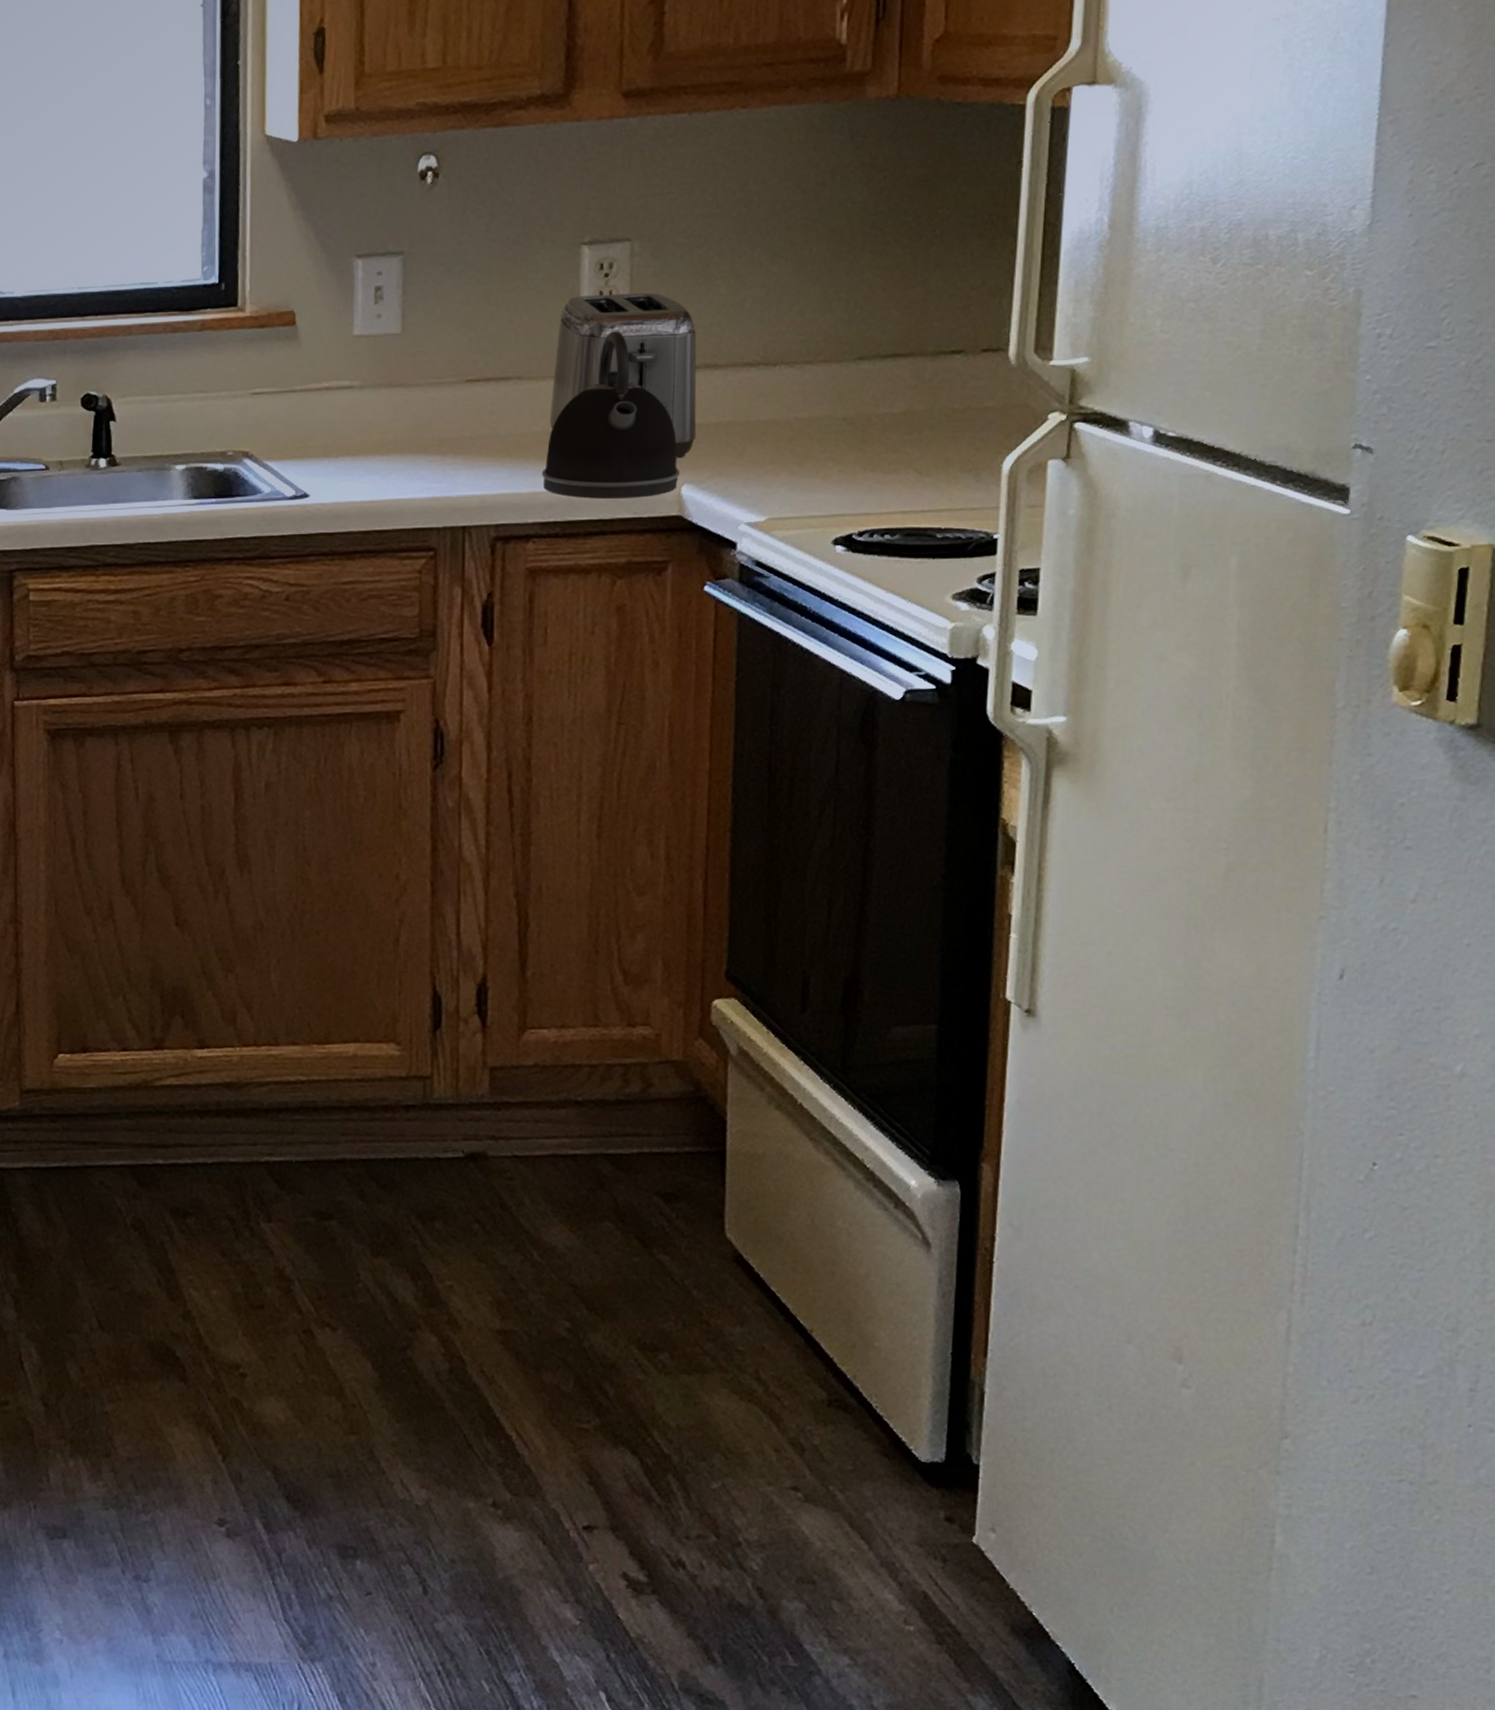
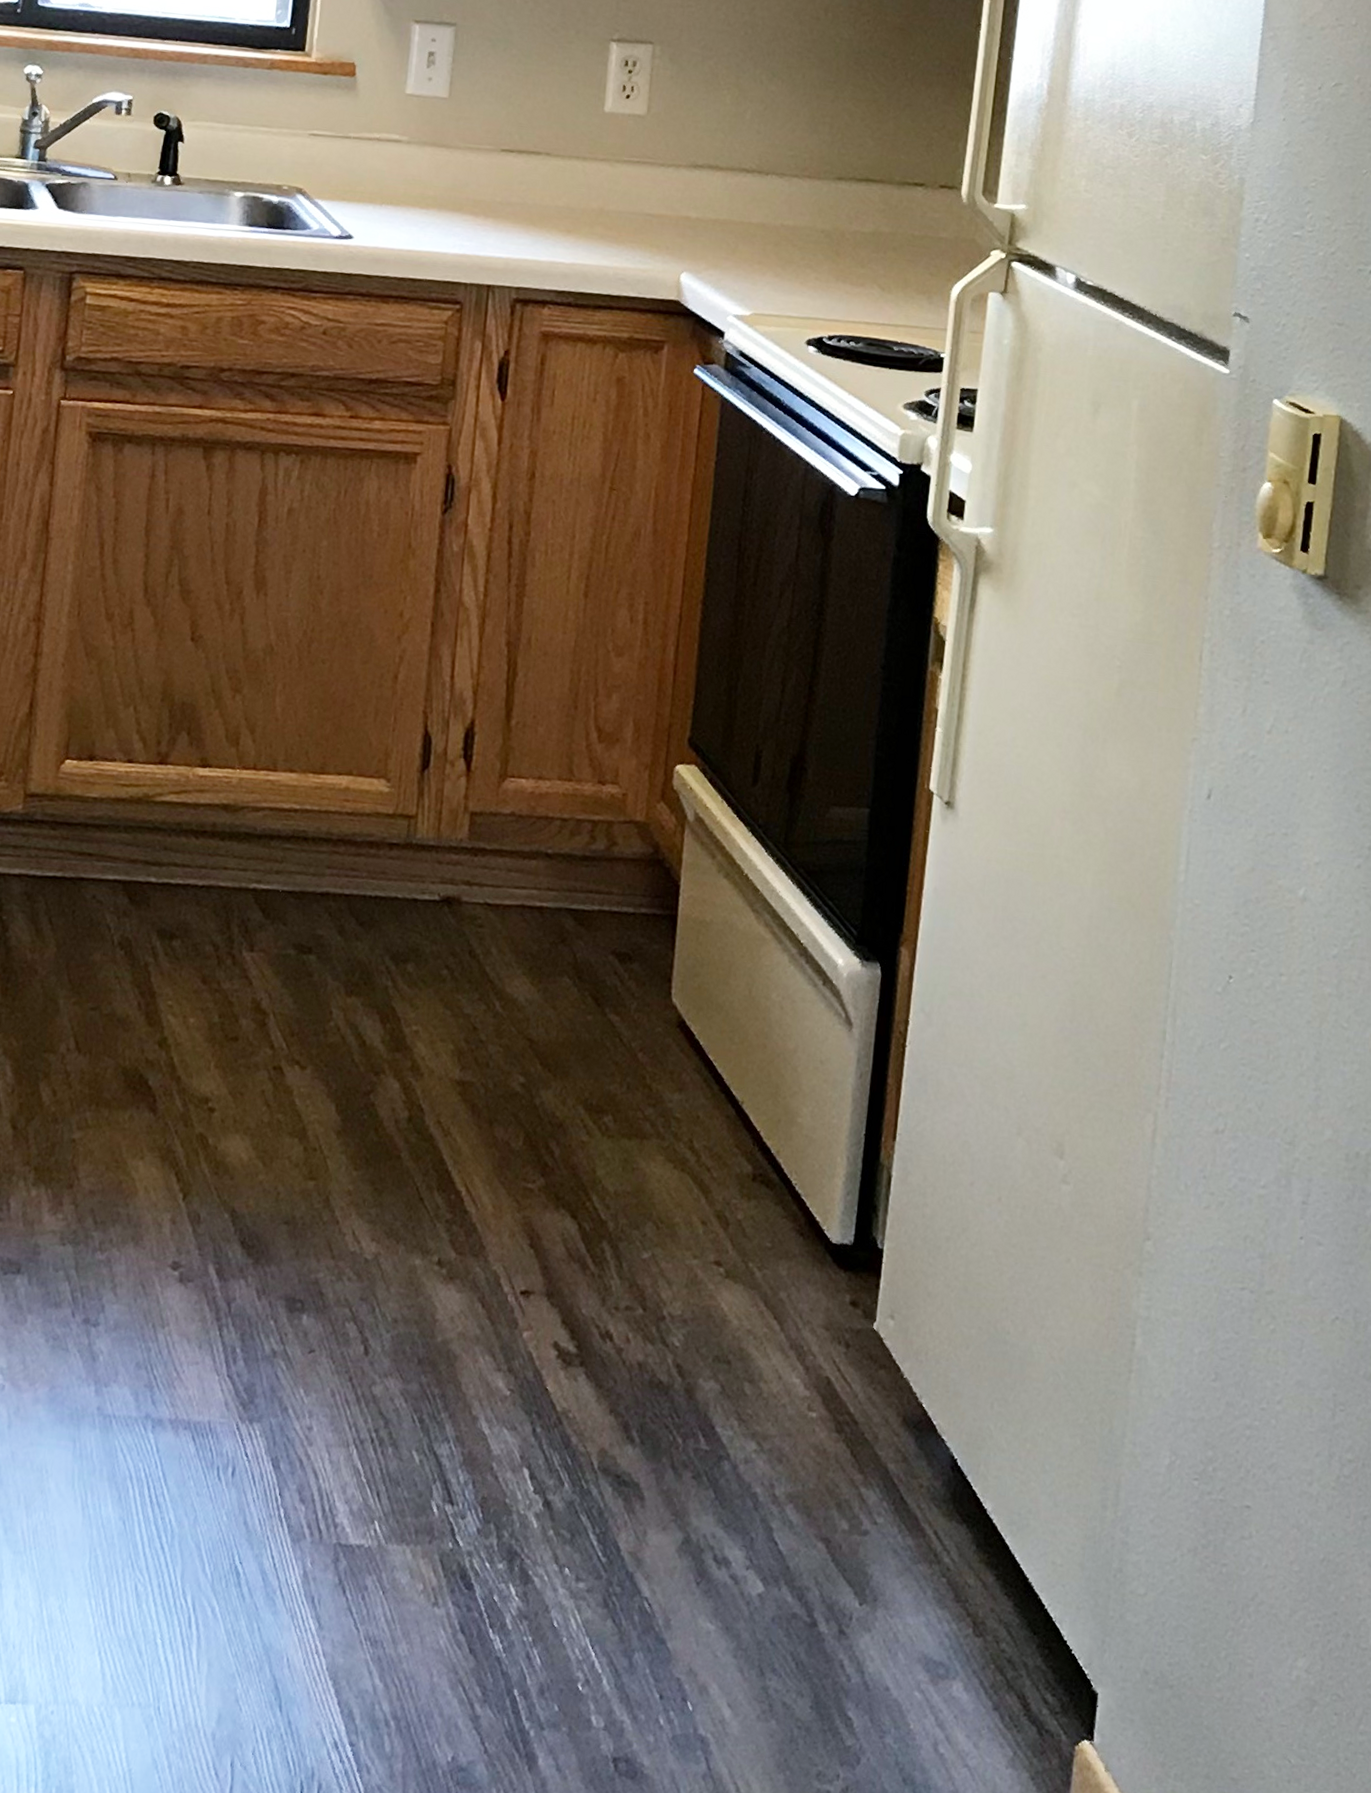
kettle: present [541,331,681,500] -> none [560,123,681,280]
toaster: present [549,292,697,458] -> none [571,86,703,247]

